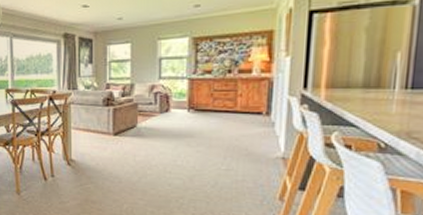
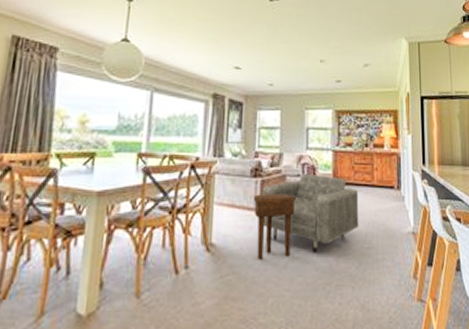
side table: none [107,120,148,175] -> present [254,194,296,261]
armchair: none [114,101,218,173] -> present [262,173,359,255]

